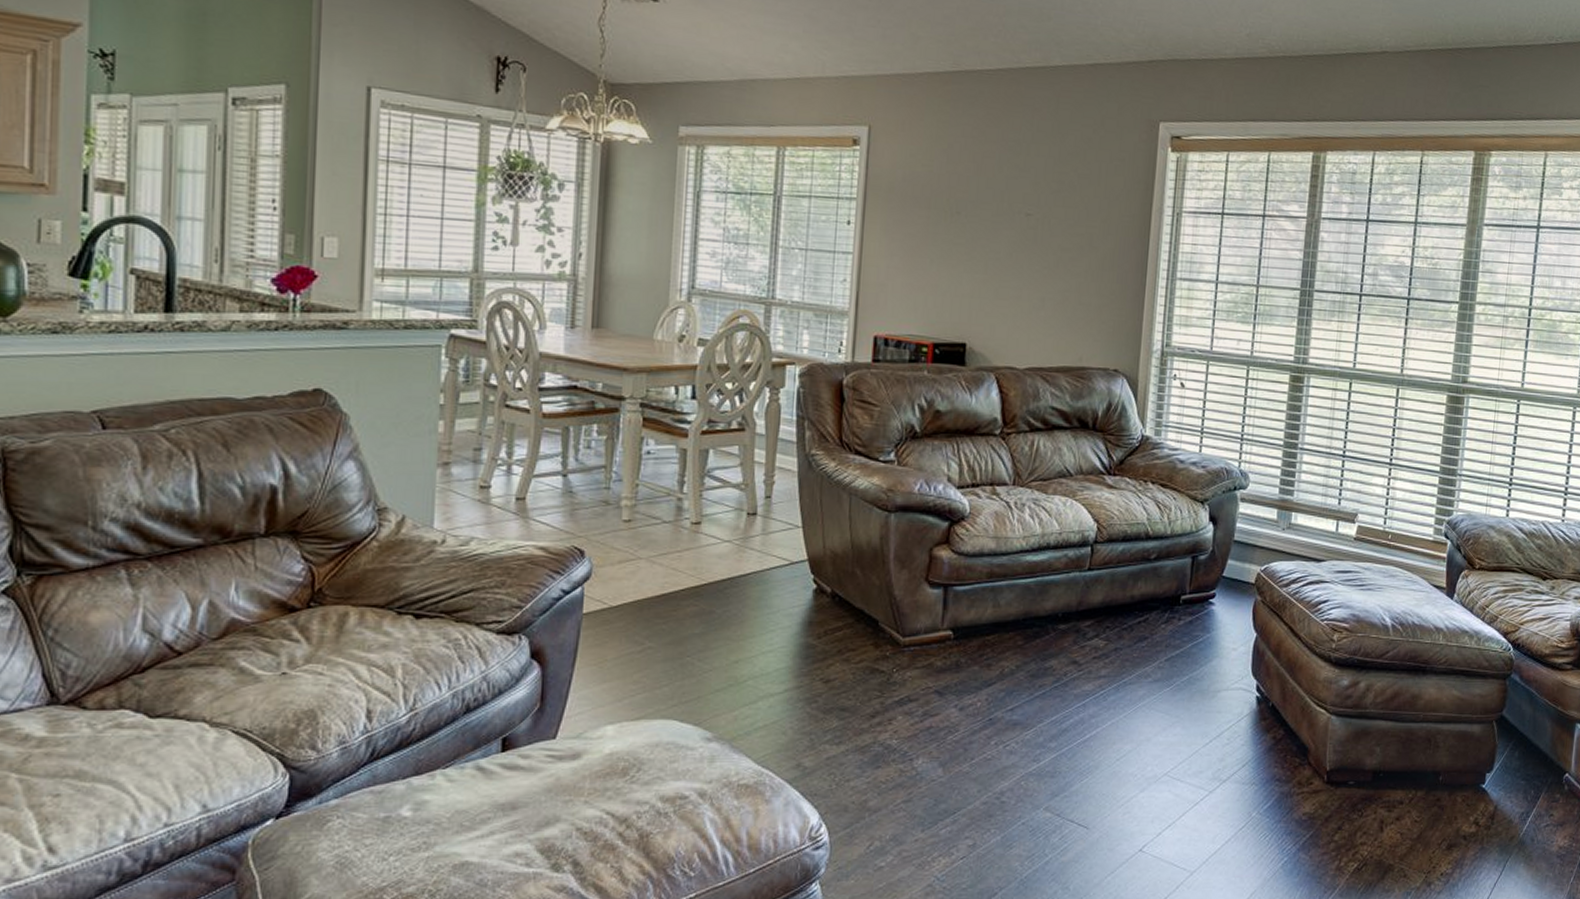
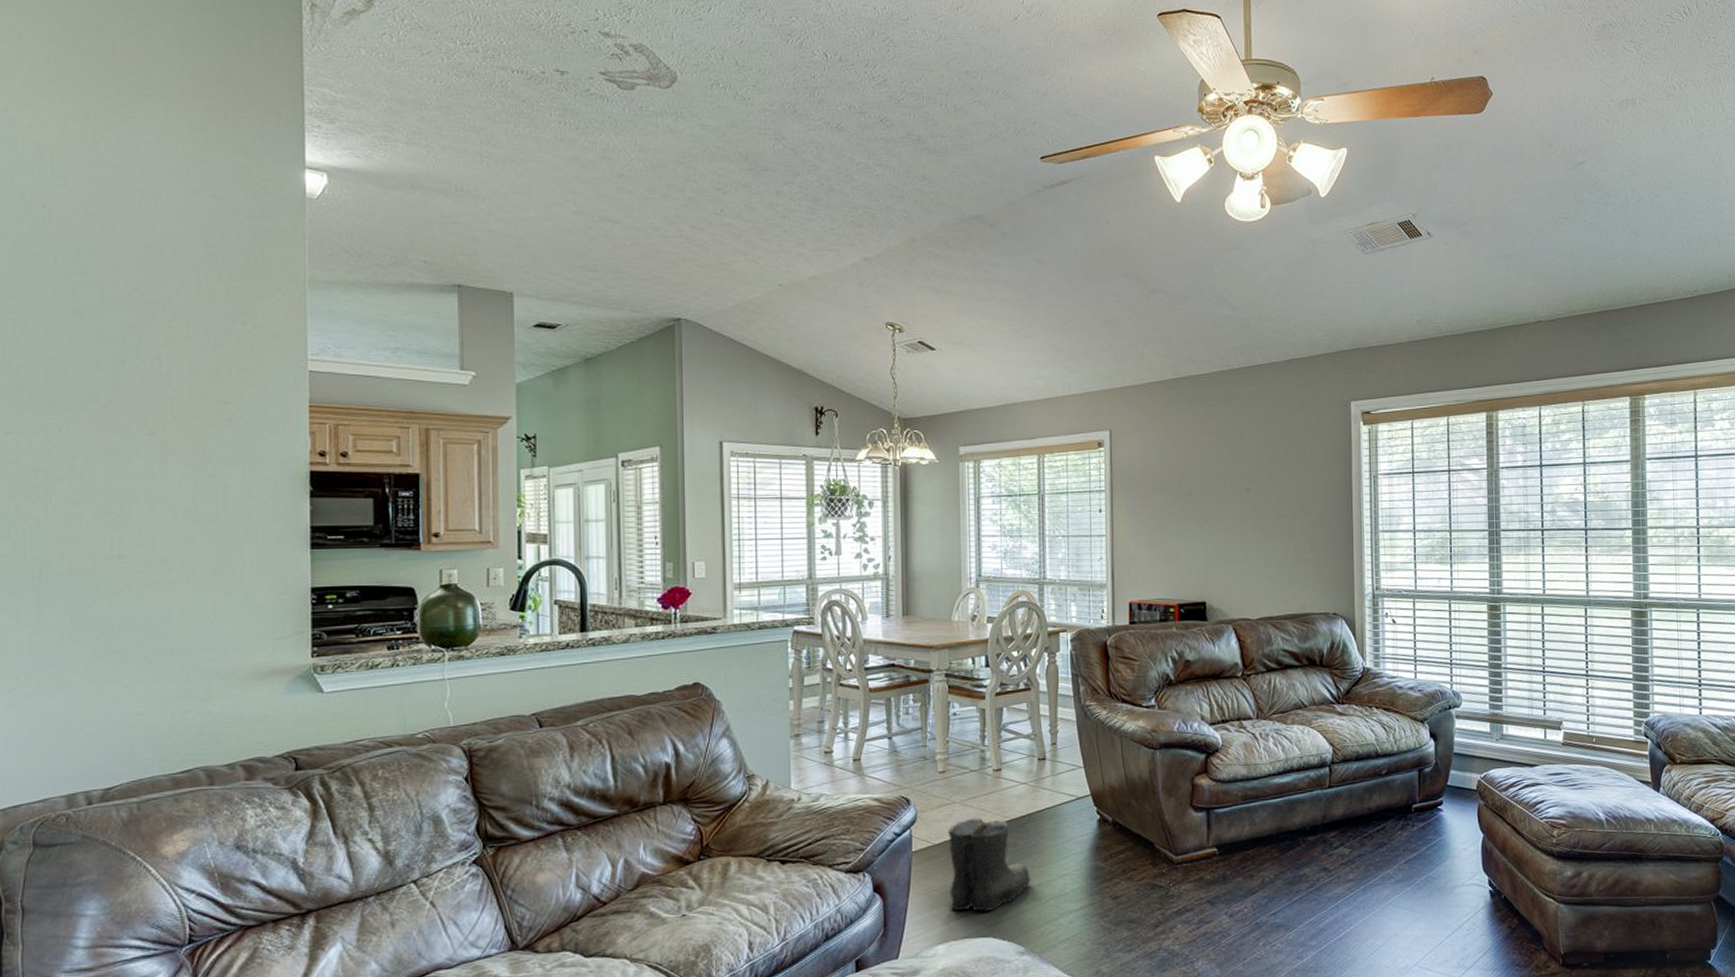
boots: none [621,578,728,688] -> present [947,818,1032,912]

